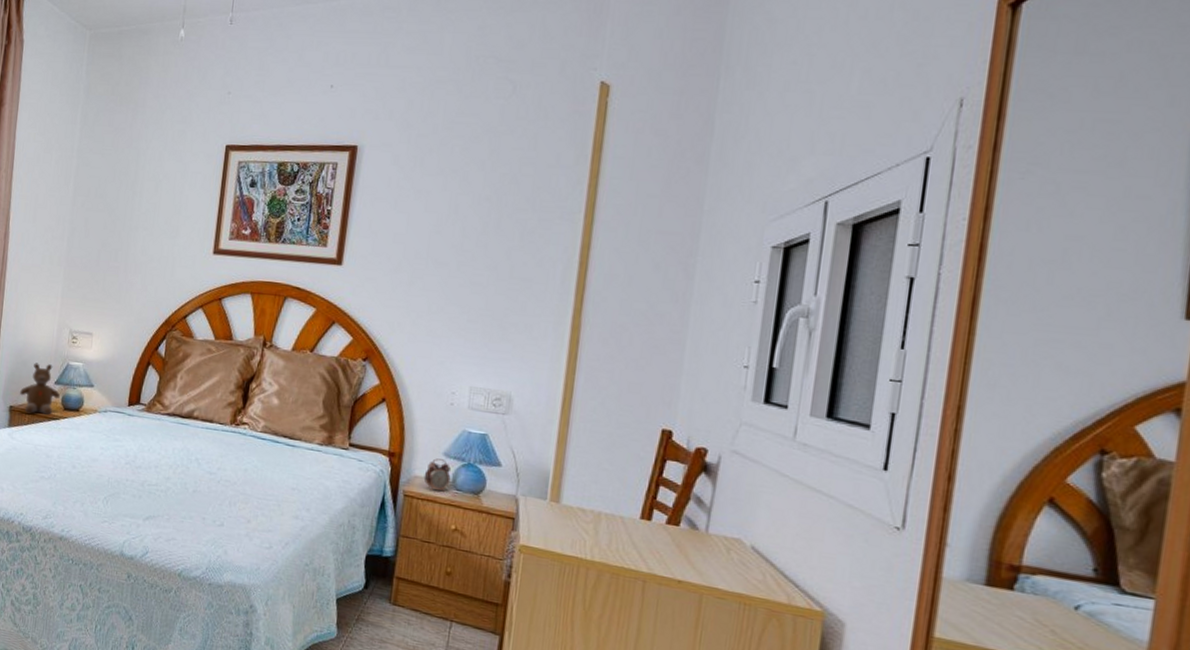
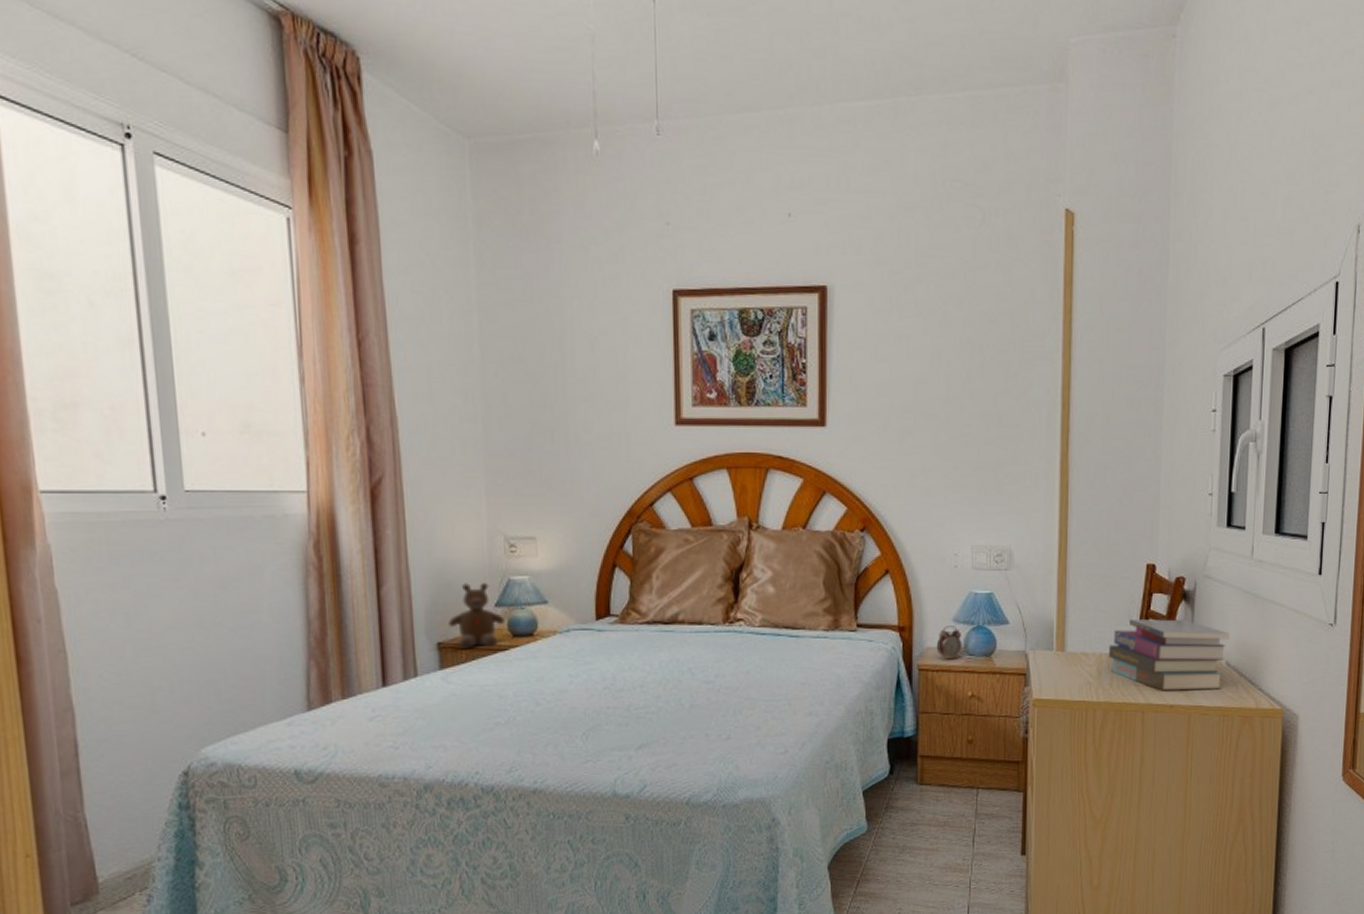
books: none [608,482,759,575] -> present [1108,618,1230,691]

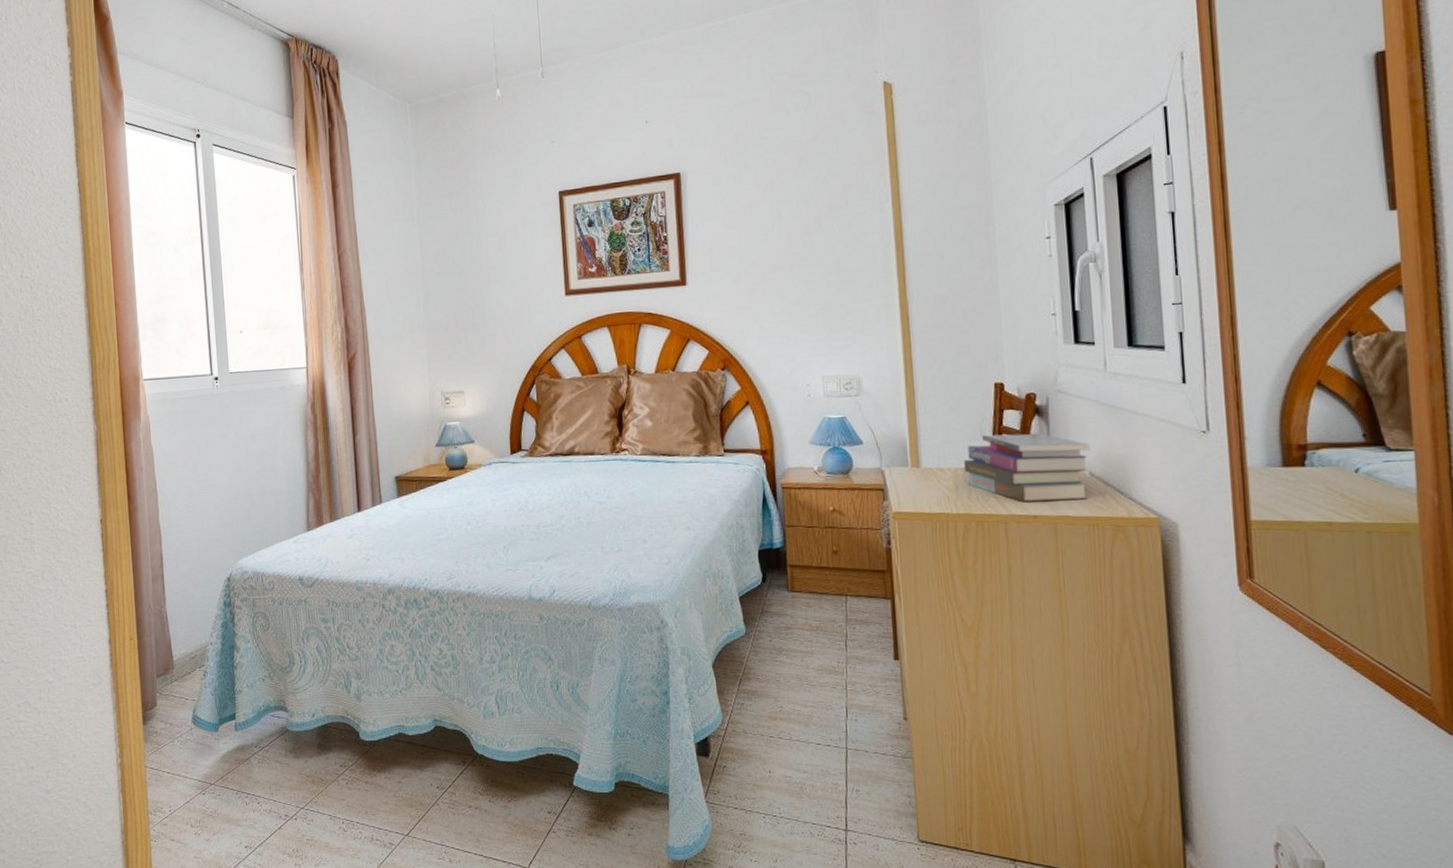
stuffed bear: present [447,583,506,648] -> none [402,429,444,480]
alarm clock: present [936,626,962,661] -> none [796,448,821,479]

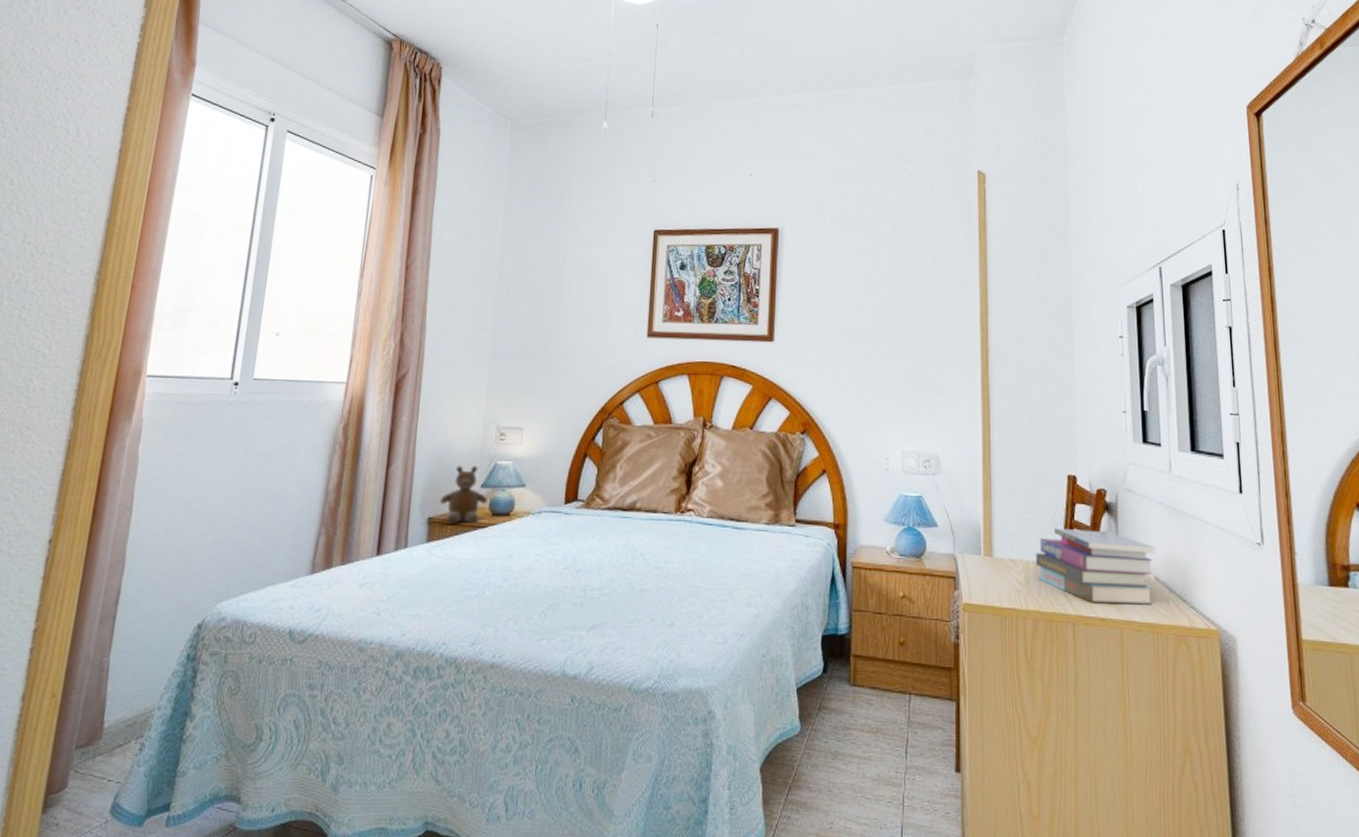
stuffed bear: none [402,429,444,480] -> present [439,465,488,524]

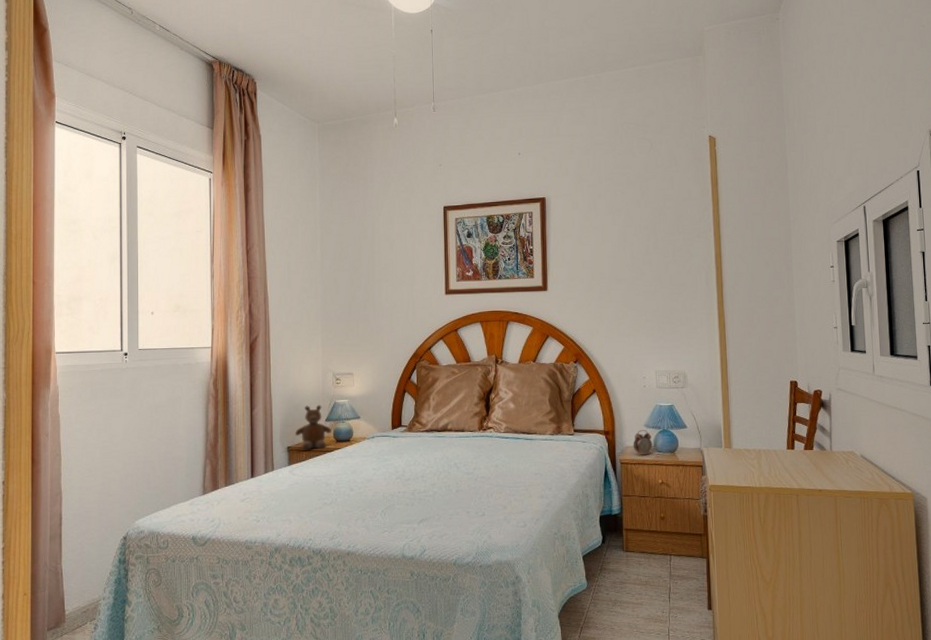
alarm clock: none [869,525,894,560] -> present [633,430,653,456]
books: present [1035,527,1156,605] -> none [765,422,862,479]

